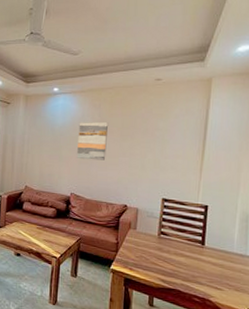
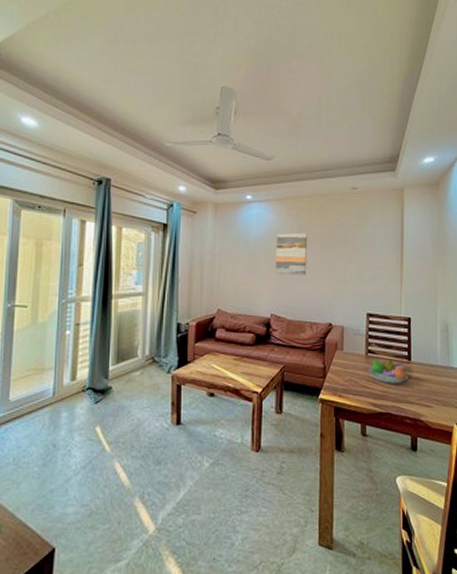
fruit bowl: none [159,240,200,265] -> present [368,358,408,383]

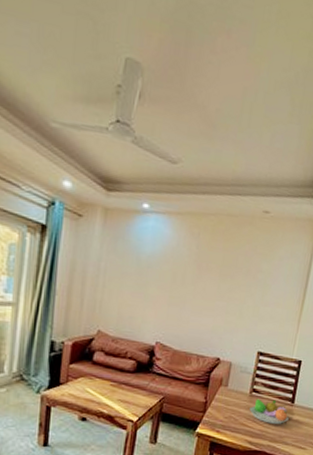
wall art: present [275,233,308,275] -> none [165,253,208,304]

